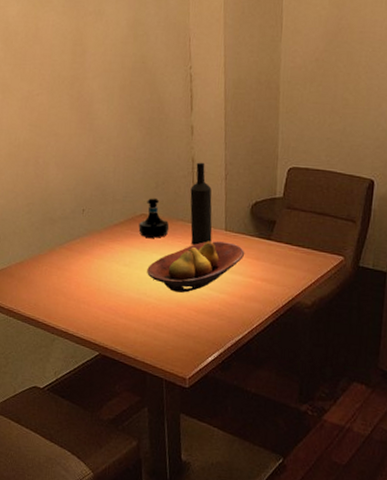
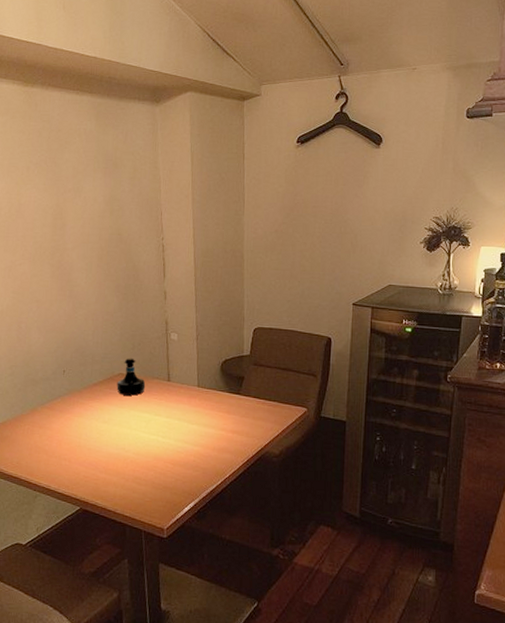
fruit bowl: present [147,241,245,293] -> none [125,397,217,447]
wine bottle: present [190,162,213,245] -> none [164,324,186,401]

